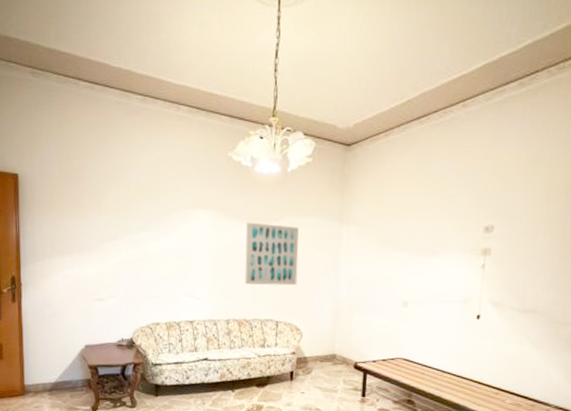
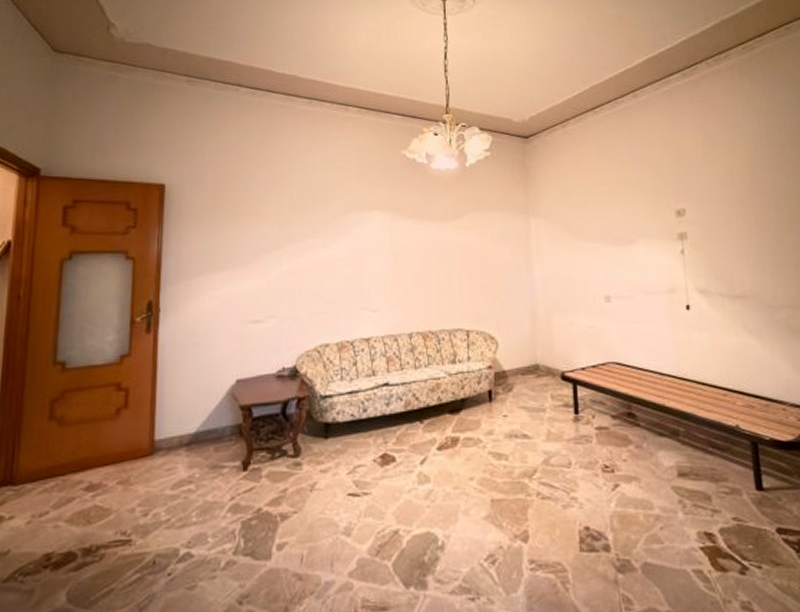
wall art: present [244,222,299,286] -> none [426,221,487,291]

